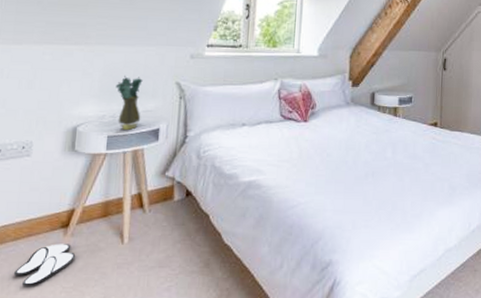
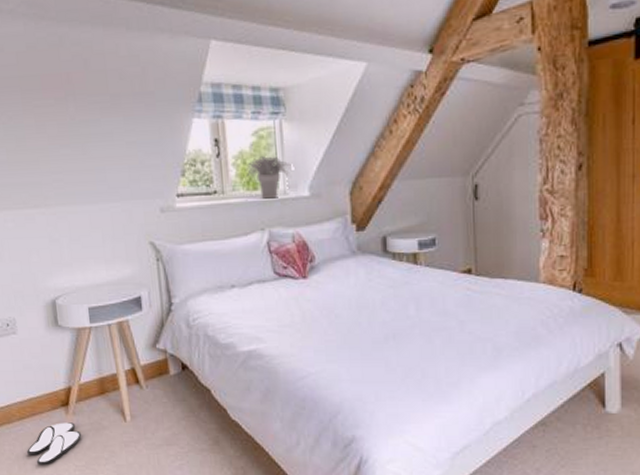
vase: present [115,75,143,131] -> none [86,238,120,301]
potted plant: none [268,21,306,55] -> present [245,156,291,199]

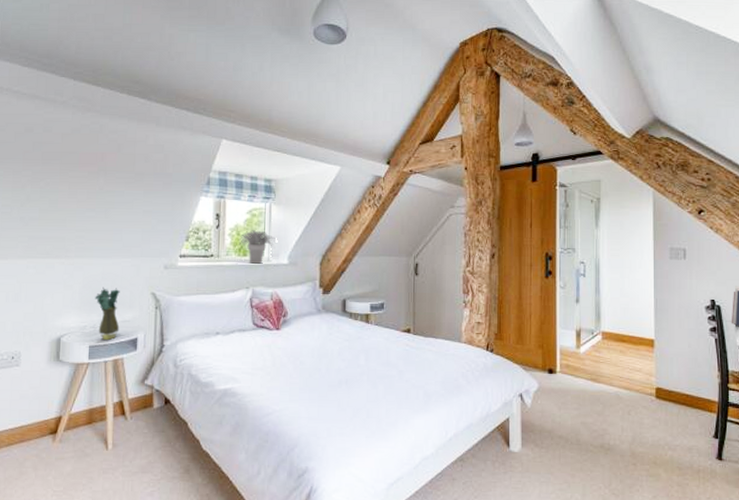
slippers: present [27,422,82,465] -> none [9,449,64,490]
vase: none [86,238,120,301] -> present [95,286,120,341]

